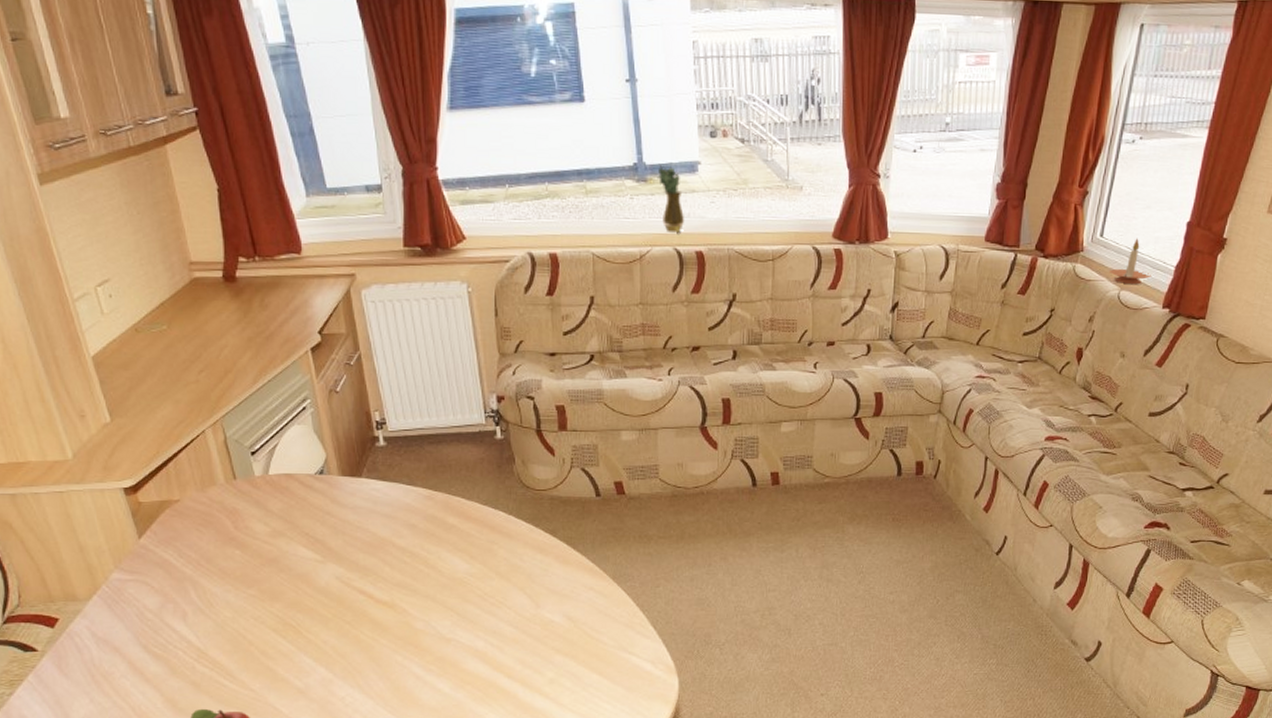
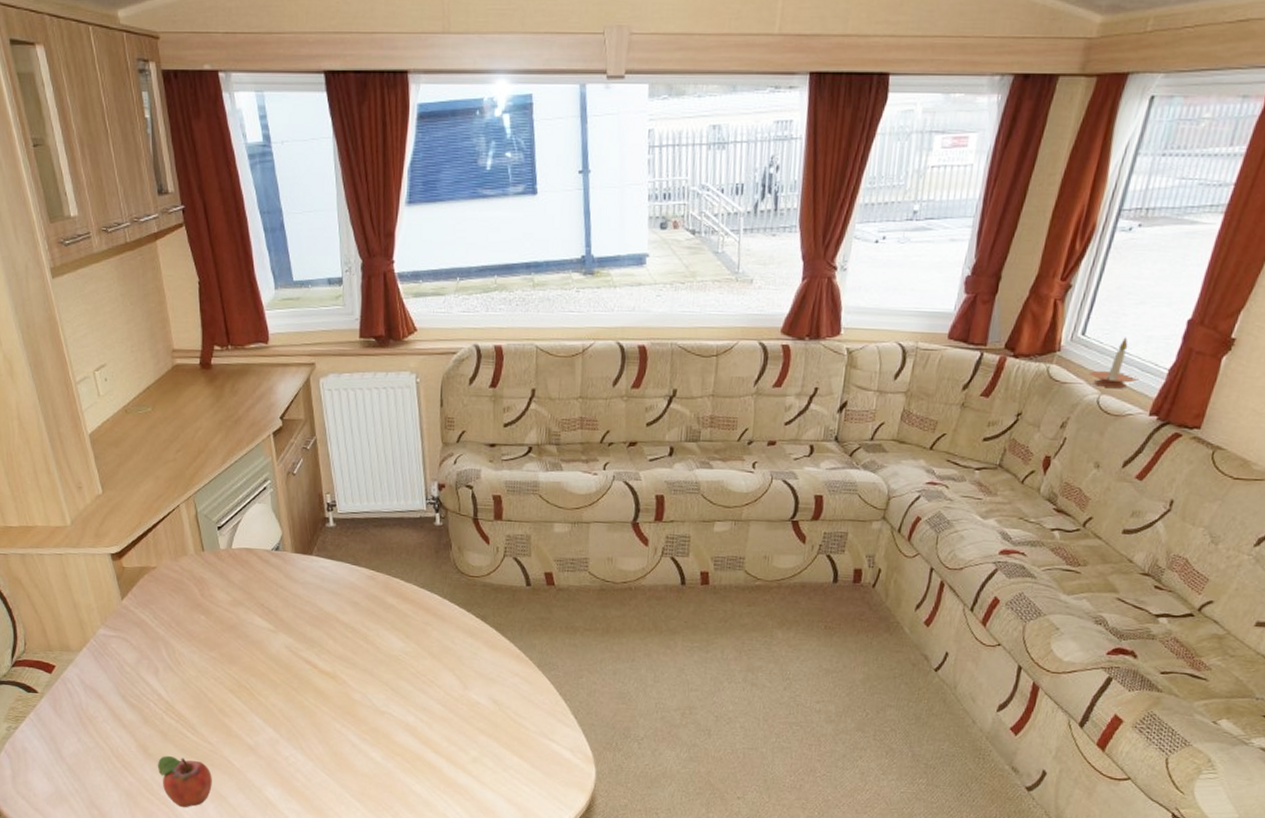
vase: present [657,163,684,233] -> none [604,256,629,326]

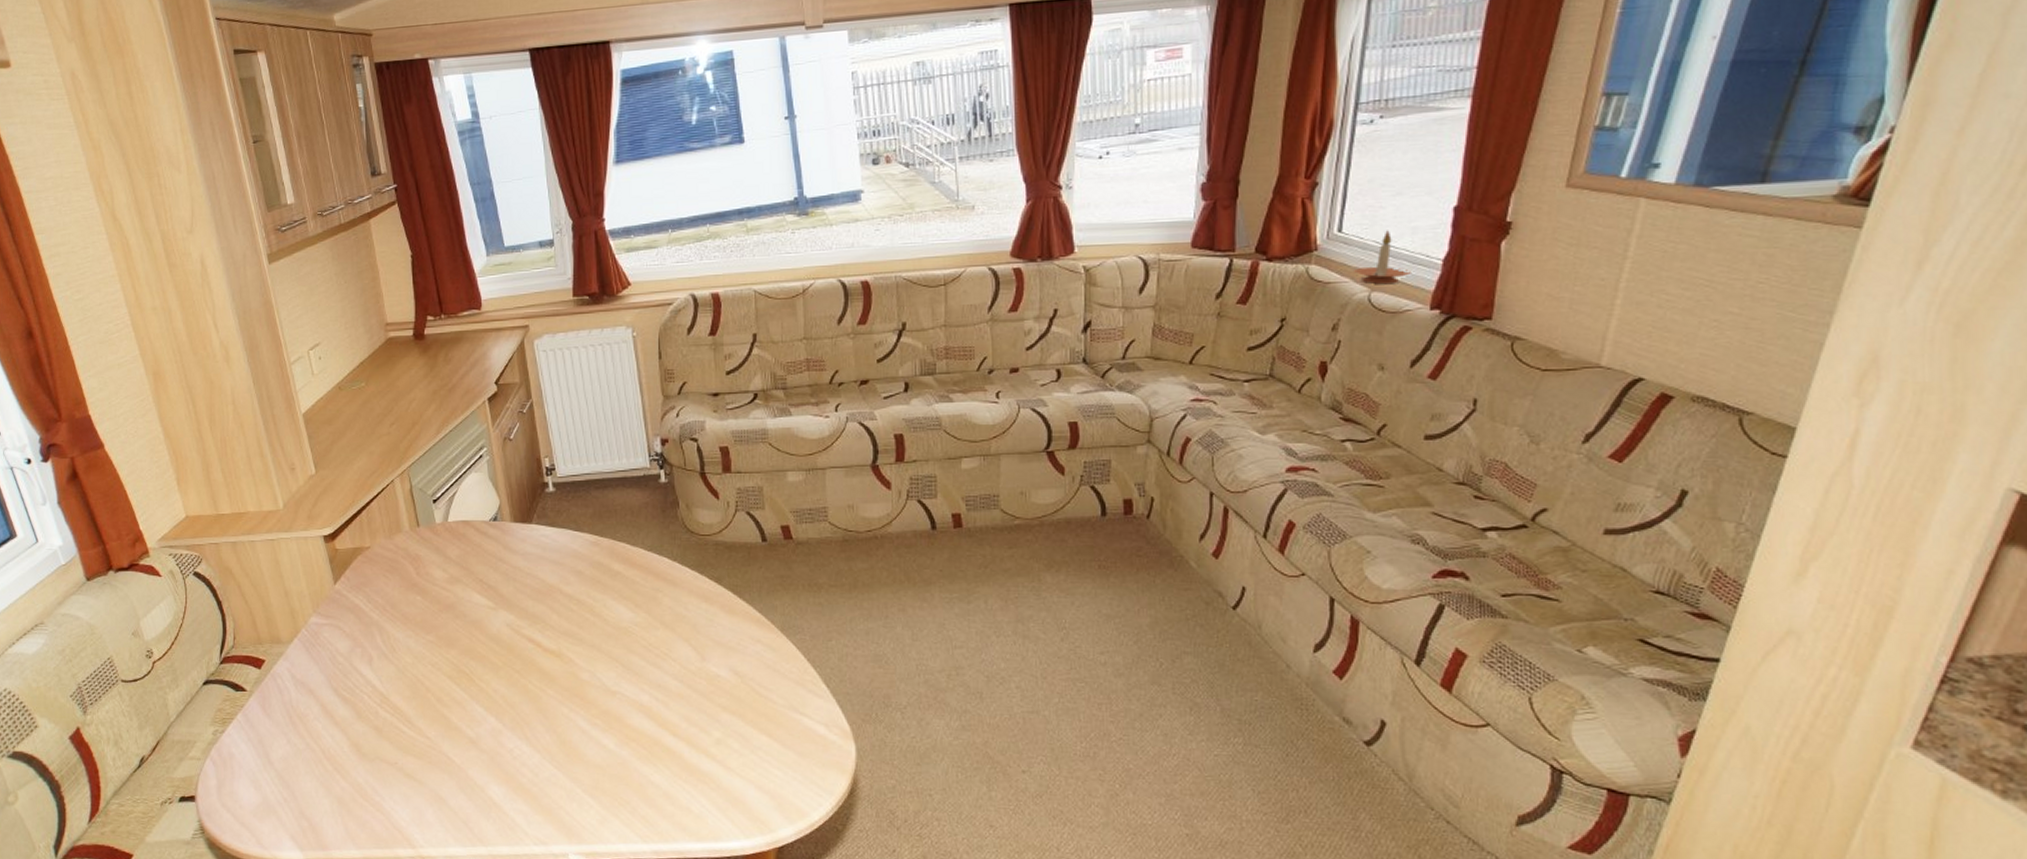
fruit: present [157,755,212,808] -> none [371,754,431,814]

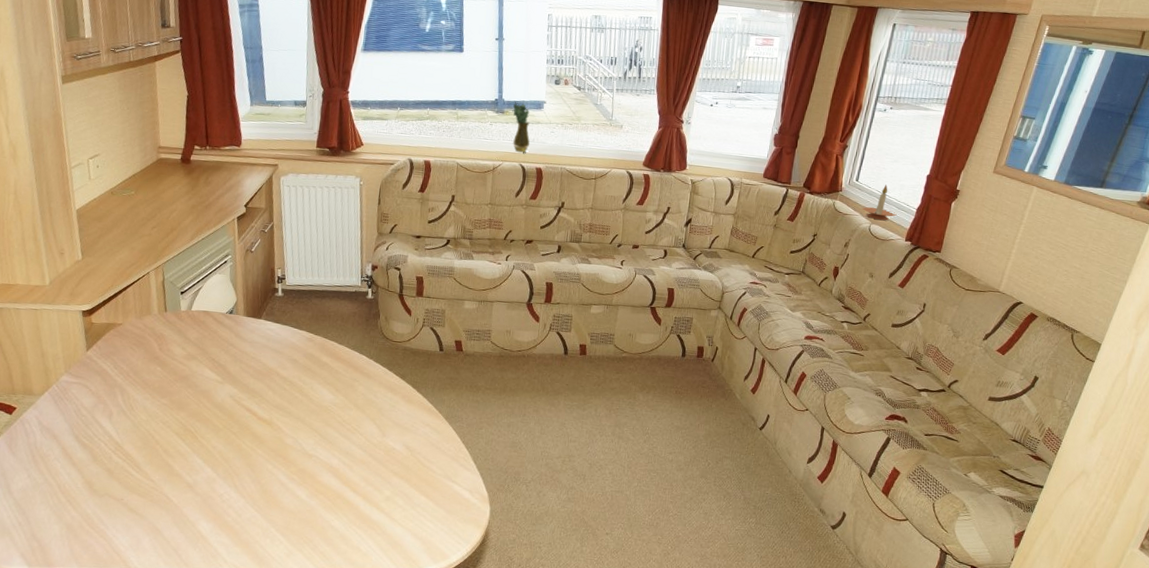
vase: none [819,196,848,264] -> present [512,100,530,153]

